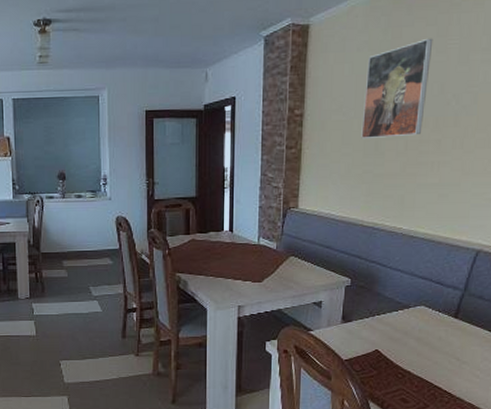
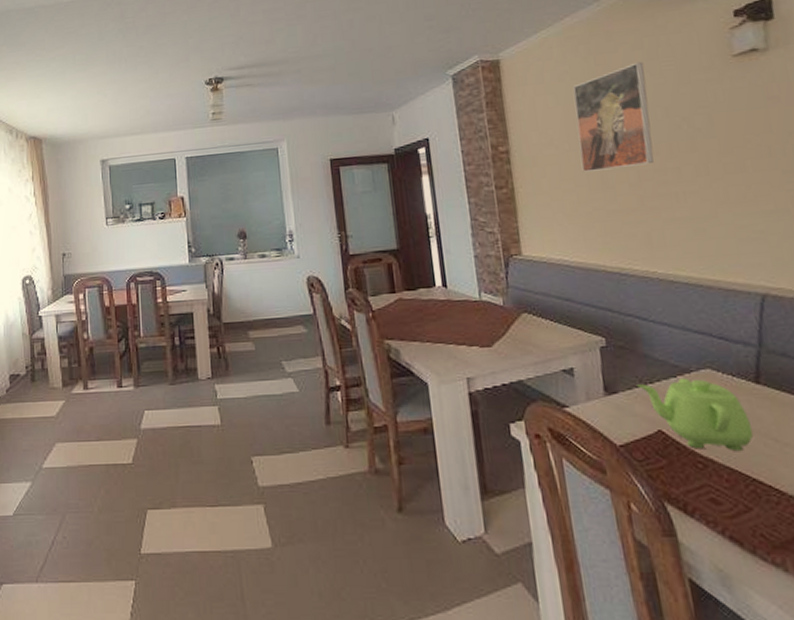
teapot: none [367,312,444,367] -> present [637,377,754,452]

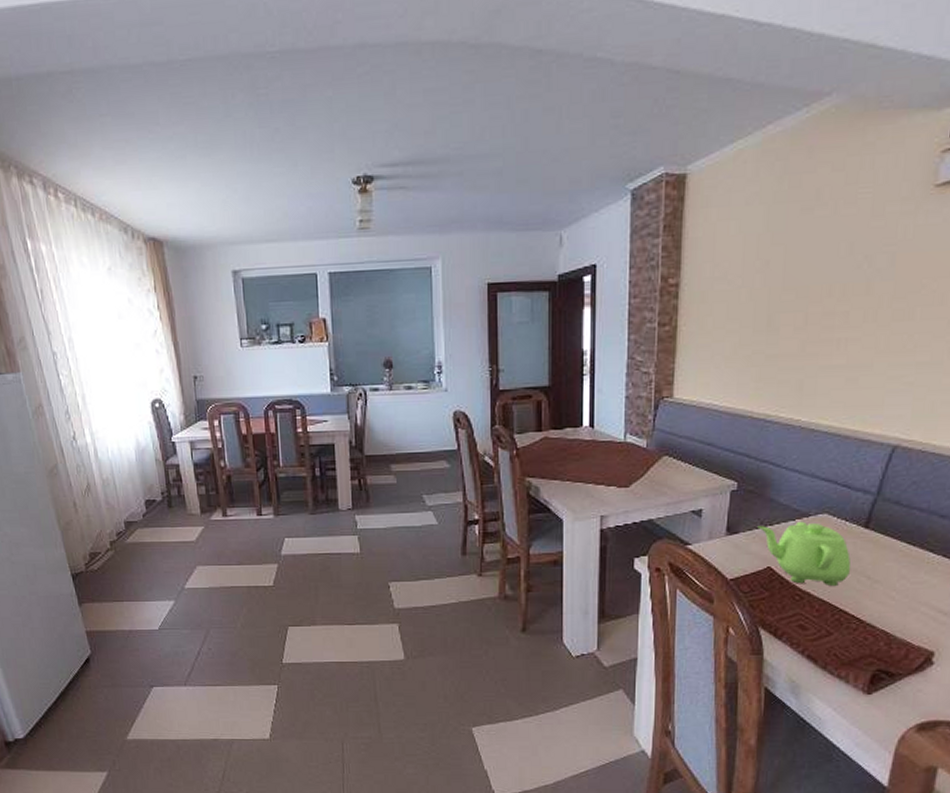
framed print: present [573,61,654,172] -> none [750,186,841,312]

